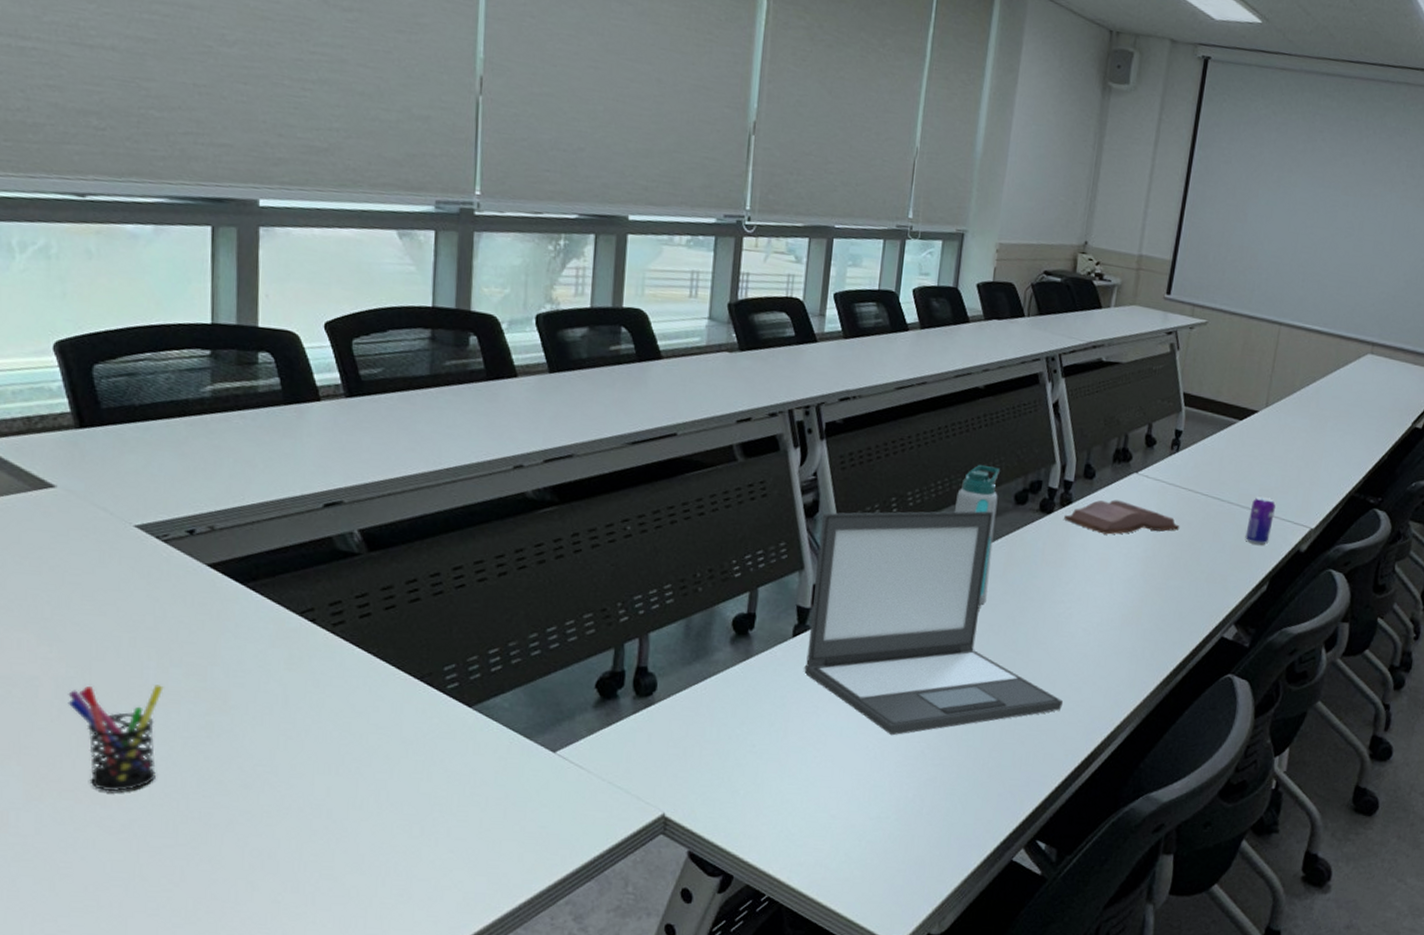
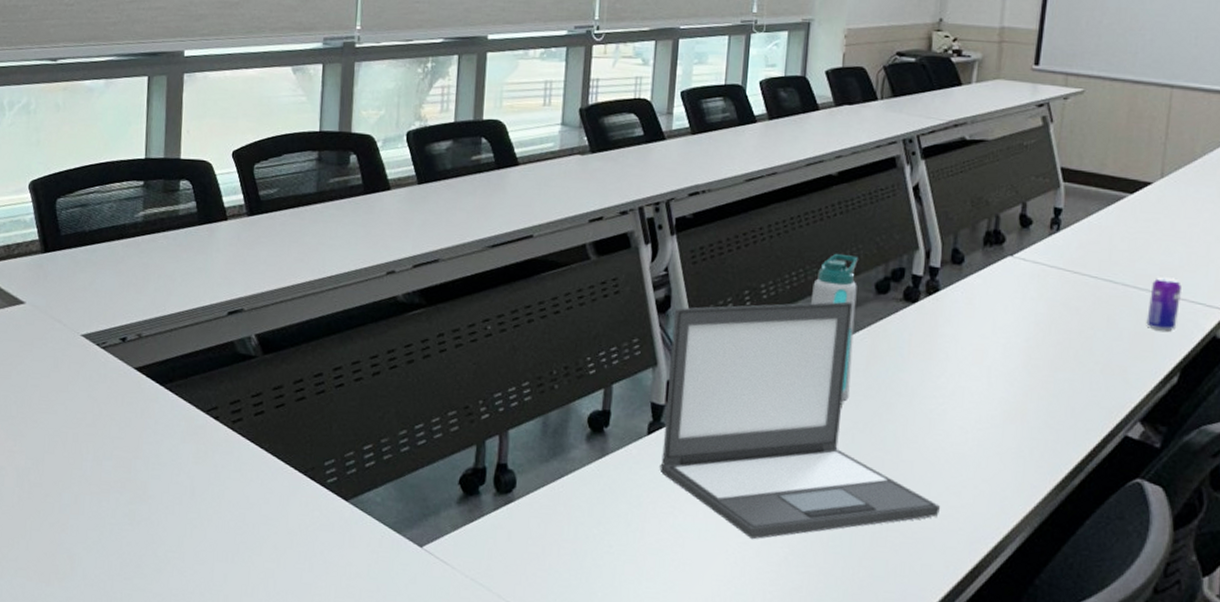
pen holder: present [68,684,164,792] -> none [25,475,98,571]
hardback book: present [1064,499,1180,535] -> none [931,285,1066,324]

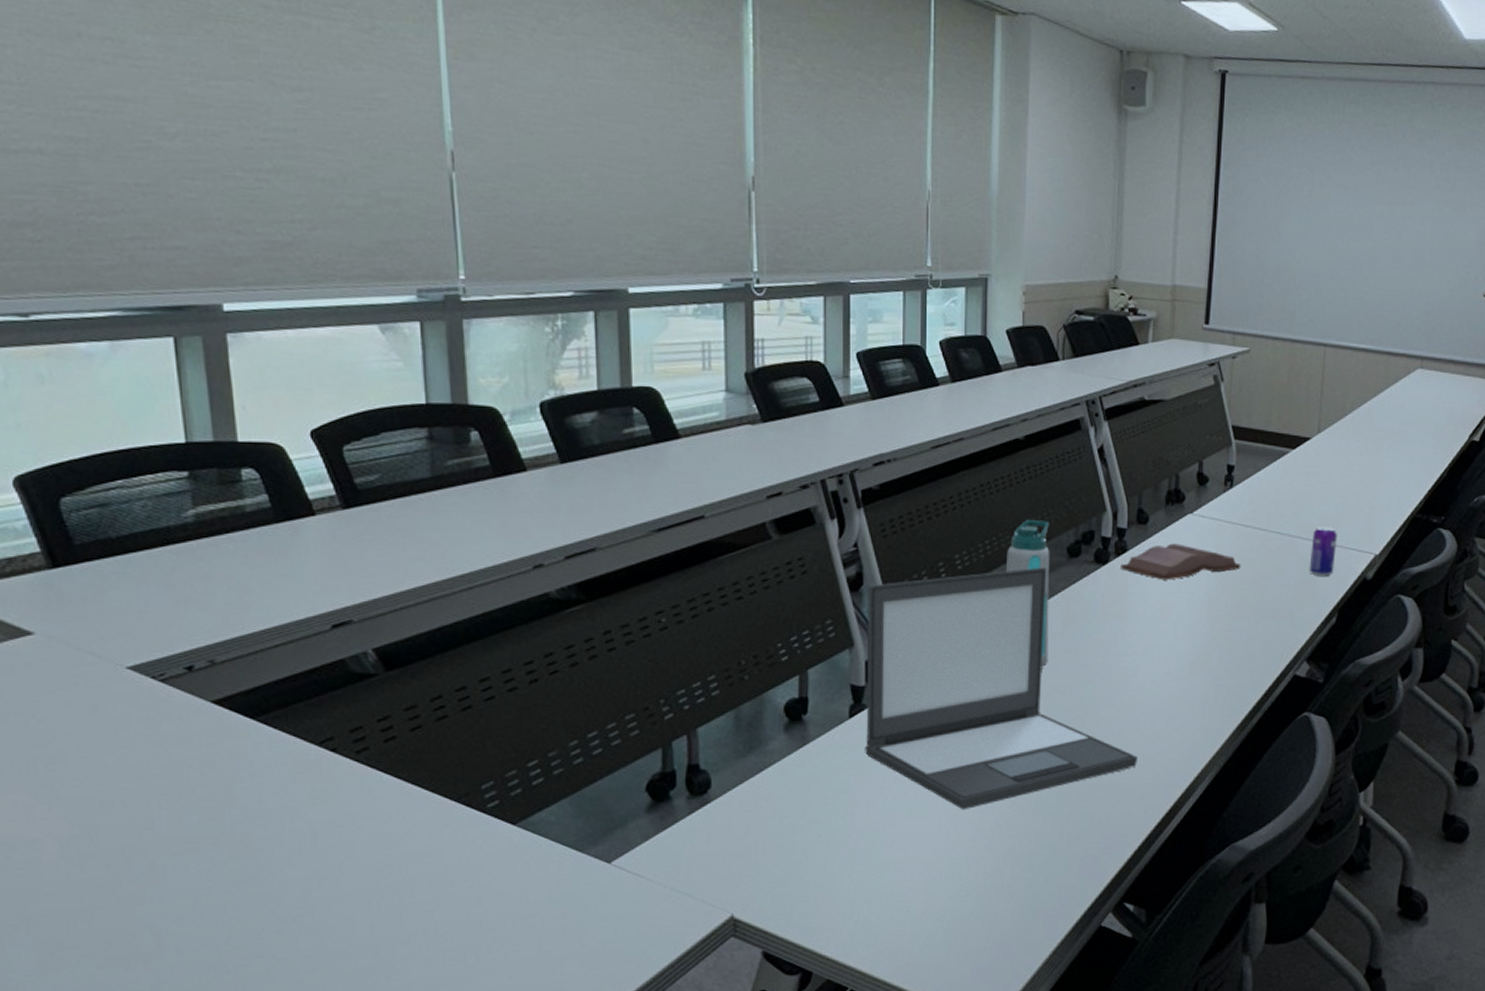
hardback book: none [931,285,1066,324] -> present [1121,543,1241,580]

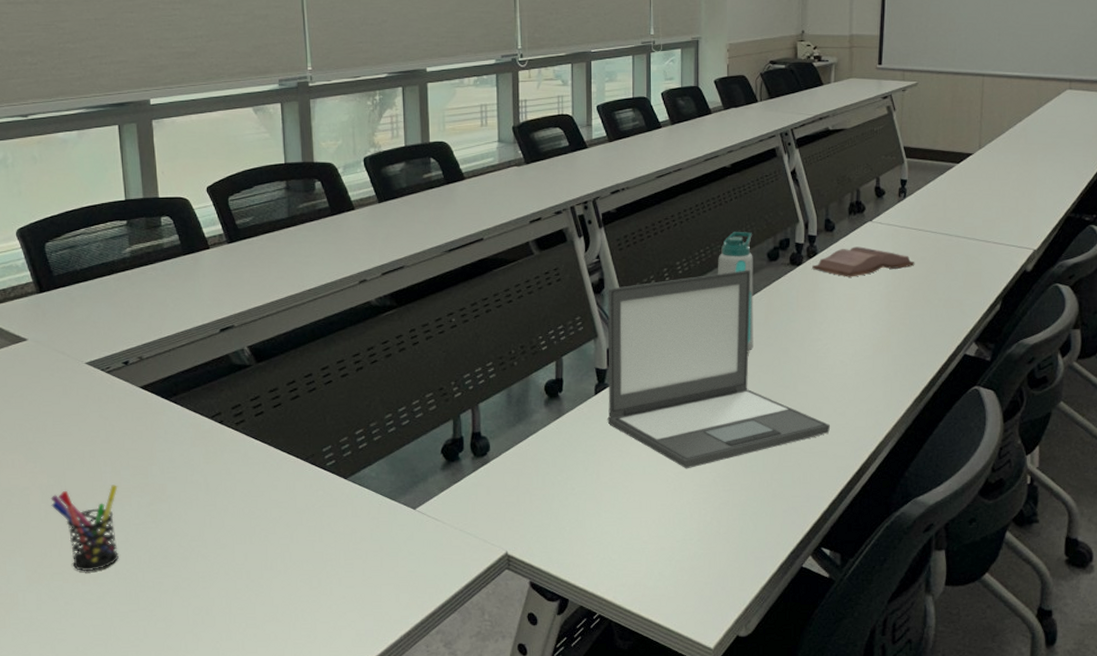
pen holder: none [74,834,181,954] -> present [50,485,119,572]
beverage can: present [1309,526,1337,576] -> none [975,228,999,270]

